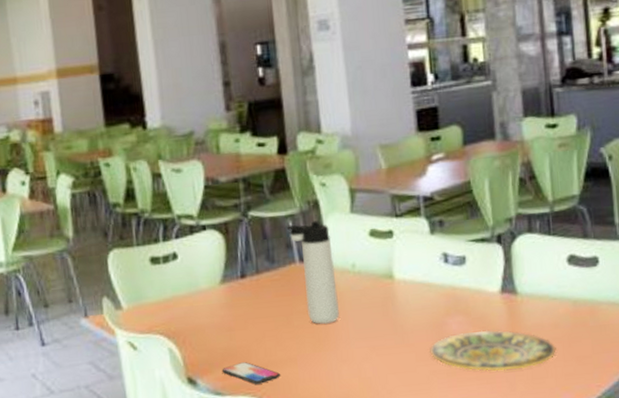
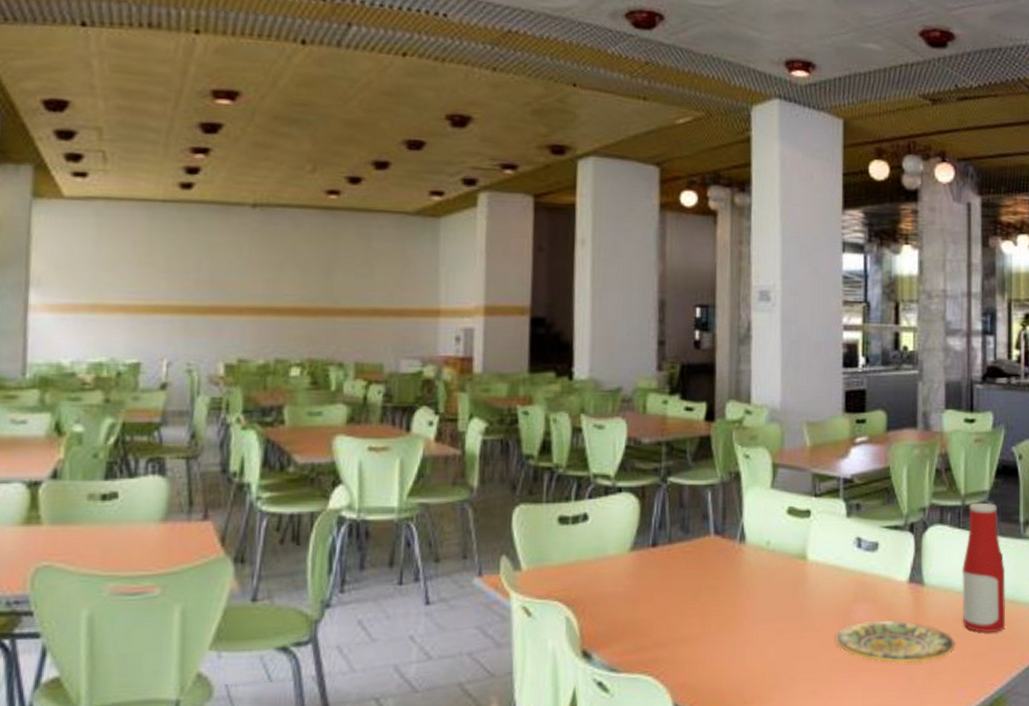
smartphone: present [221,362,281,384] -> none [620,637,682,662]
thermos bottle: present [286,220,339,324] -> none [704,493,750,602]
bottle: none [556,207,608,336] -> present [961,502,1005,633]

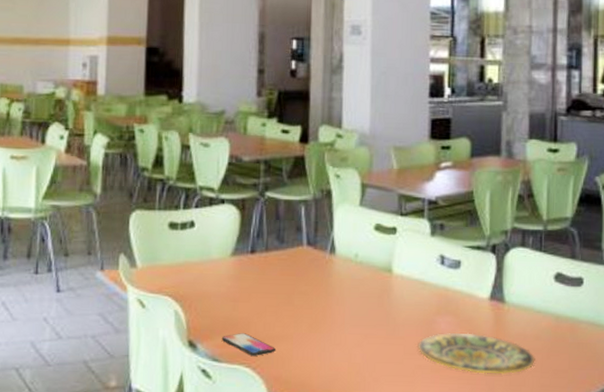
smartphone: none [620,637,682,662] -> present [221,333,277,356]
bottle: present [961,502,1005,633] -> none [542,228,587,352]

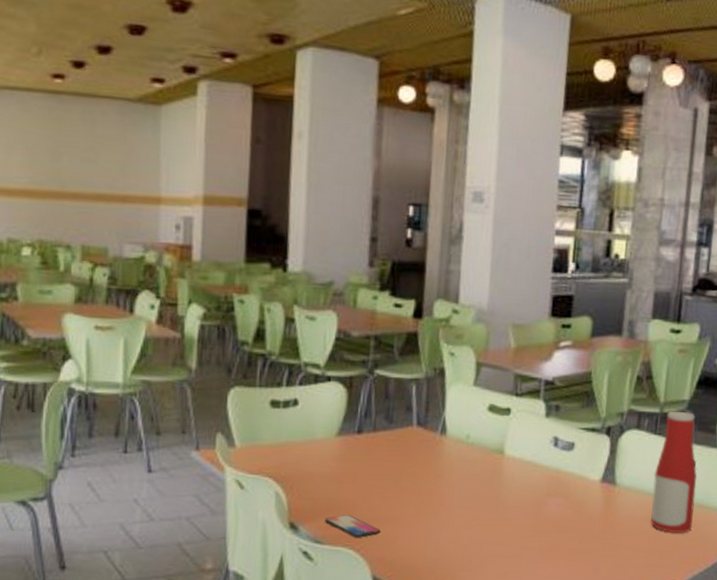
plate: present [418,333,535,375] -> none [526,514,642,555]
bottle: none [542,228,587,352] -> present [651,411,697,533]

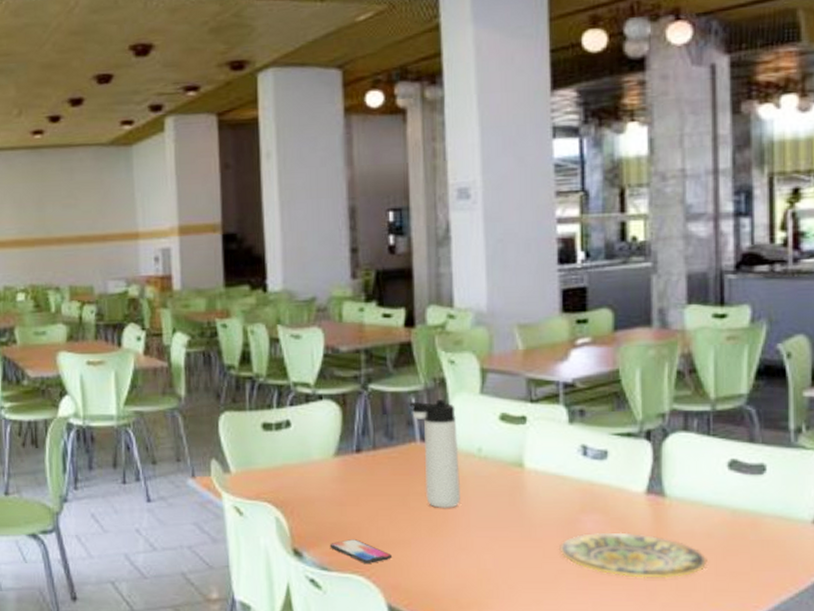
thermos bottle: none [409,388,451,489] -> present [408,399,460,508]
plate: none [526,514,642,555] -> present [559,532,707,579]
bottle: present [651,411,697,533] -> none [713,407,771,550]

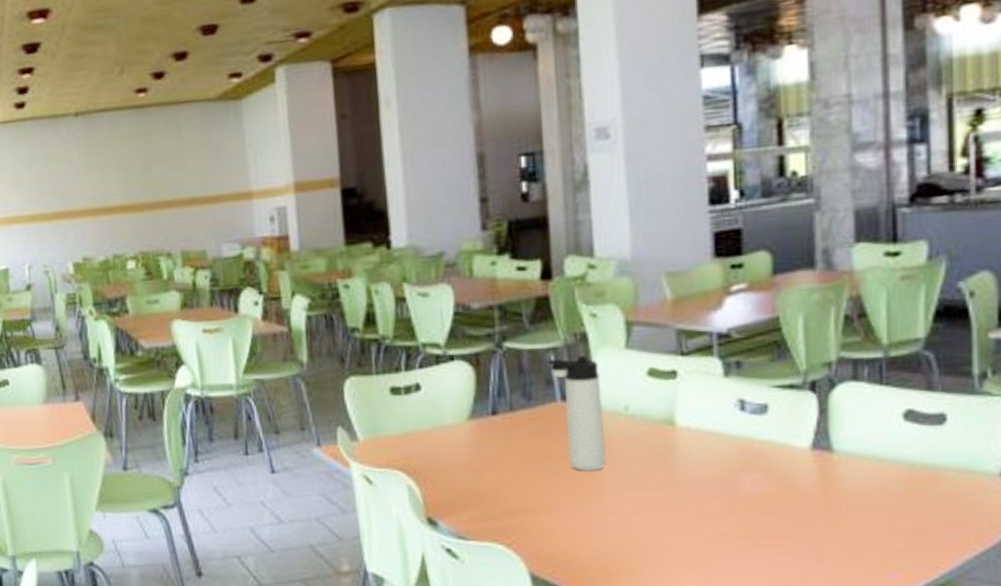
smartphone: present [329,539,393,563] -> none [466,506,534,531]
plate: present [559,532,707,579] -> none [716,491,881,539]

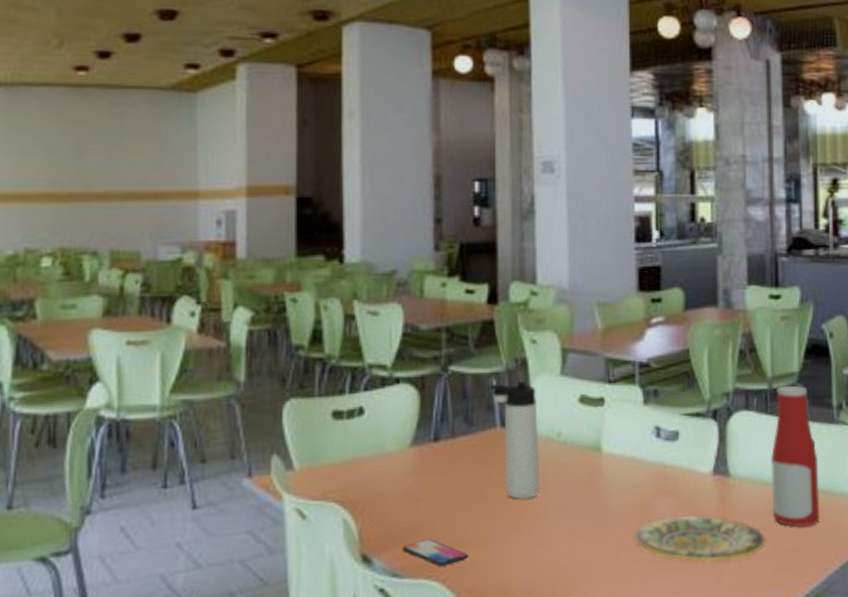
smartphone: none [466,506,534,531] -> present [402,539,469,566]
plate: none [716,491,881,539] -> present [634,515,766,562]
bottle: none [886,353,953,507] -> present [770,385,819,527]

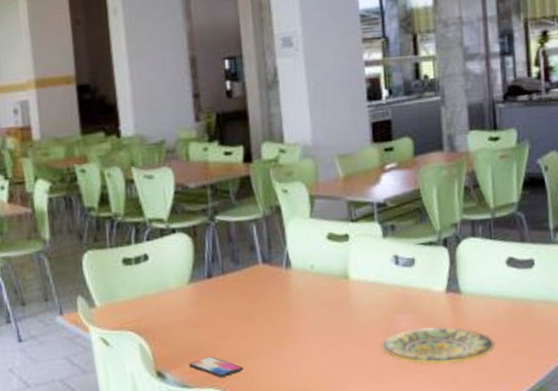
thermos bottle: present [489,381,539,499] -> none [250,225,298,321]
bottle: present [770,385,819,527] -> none [496,214,541,332]

